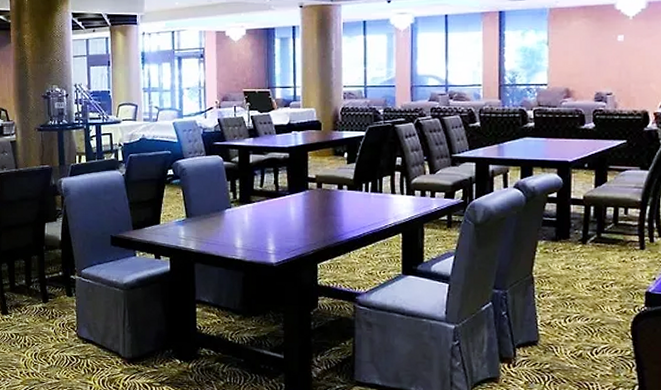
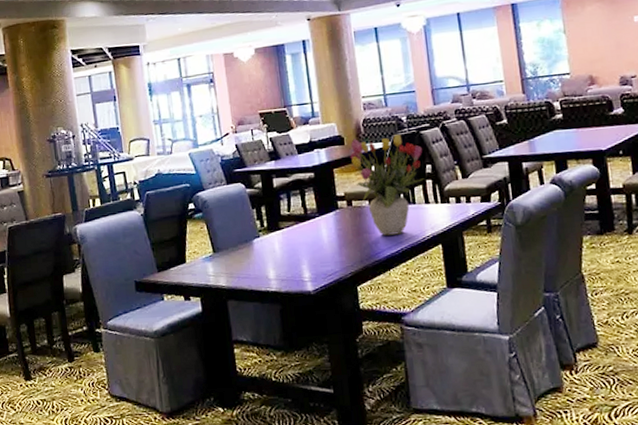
flower arrangement: none [325,125,396,220] -> present [350,134,425,236]

